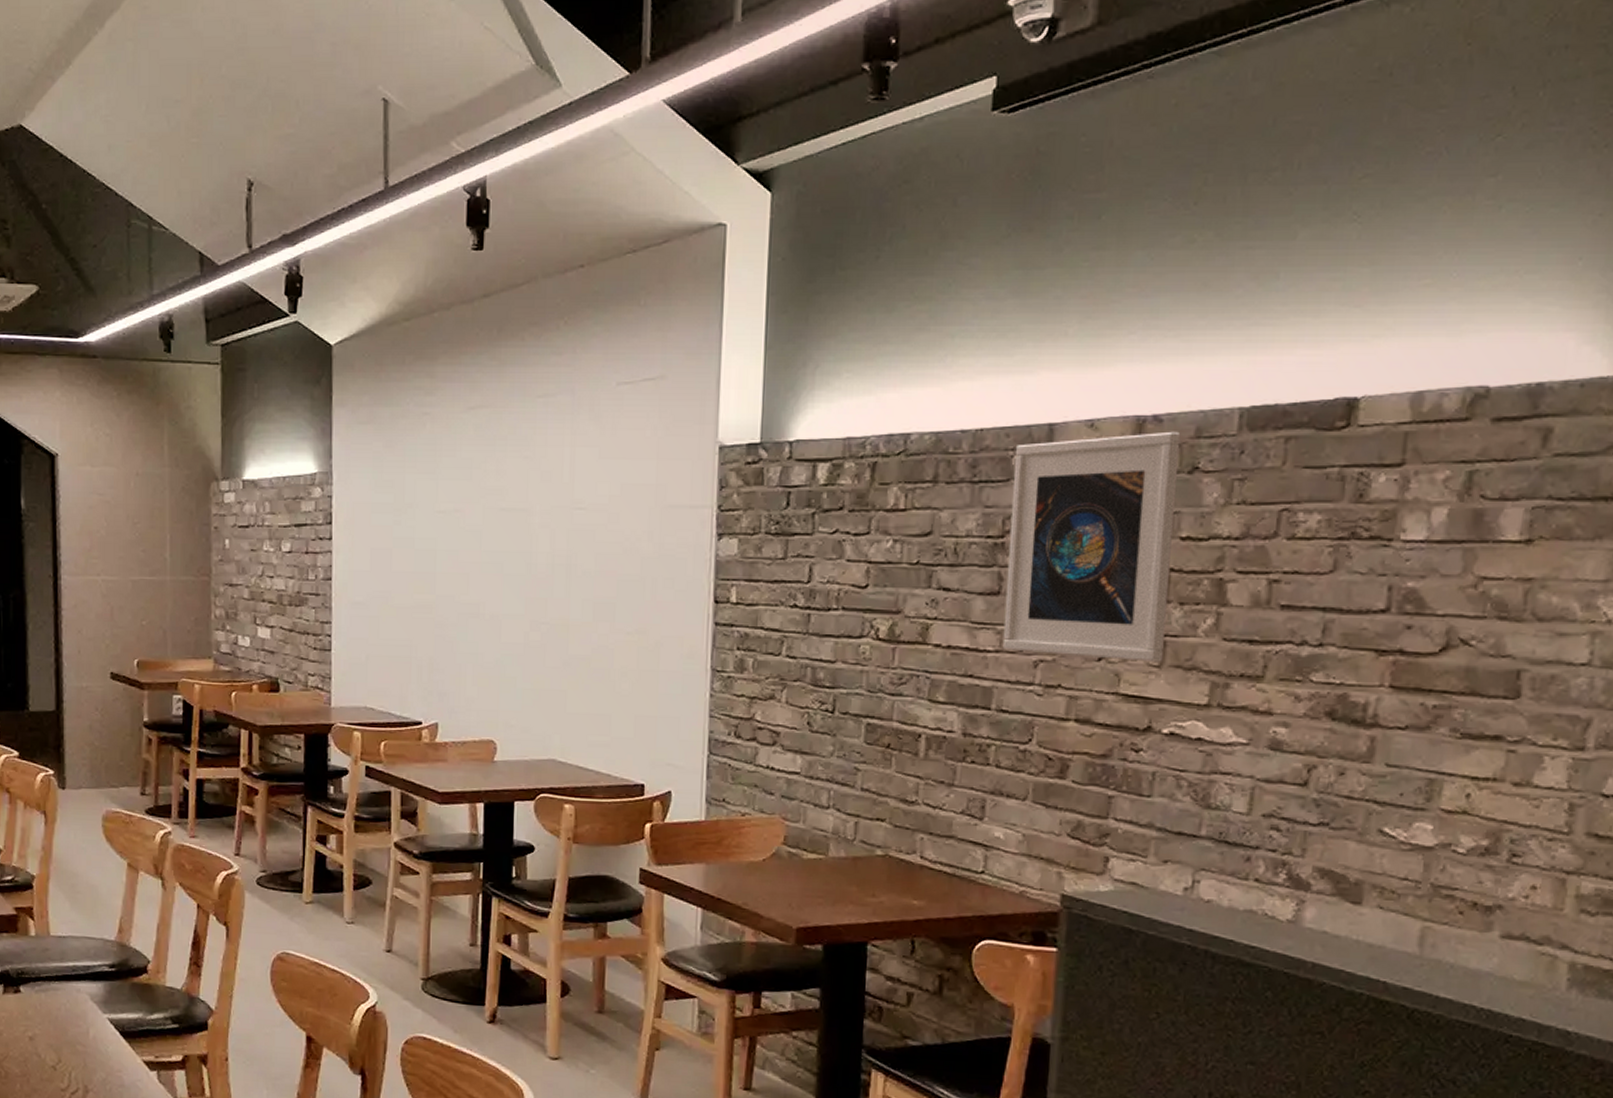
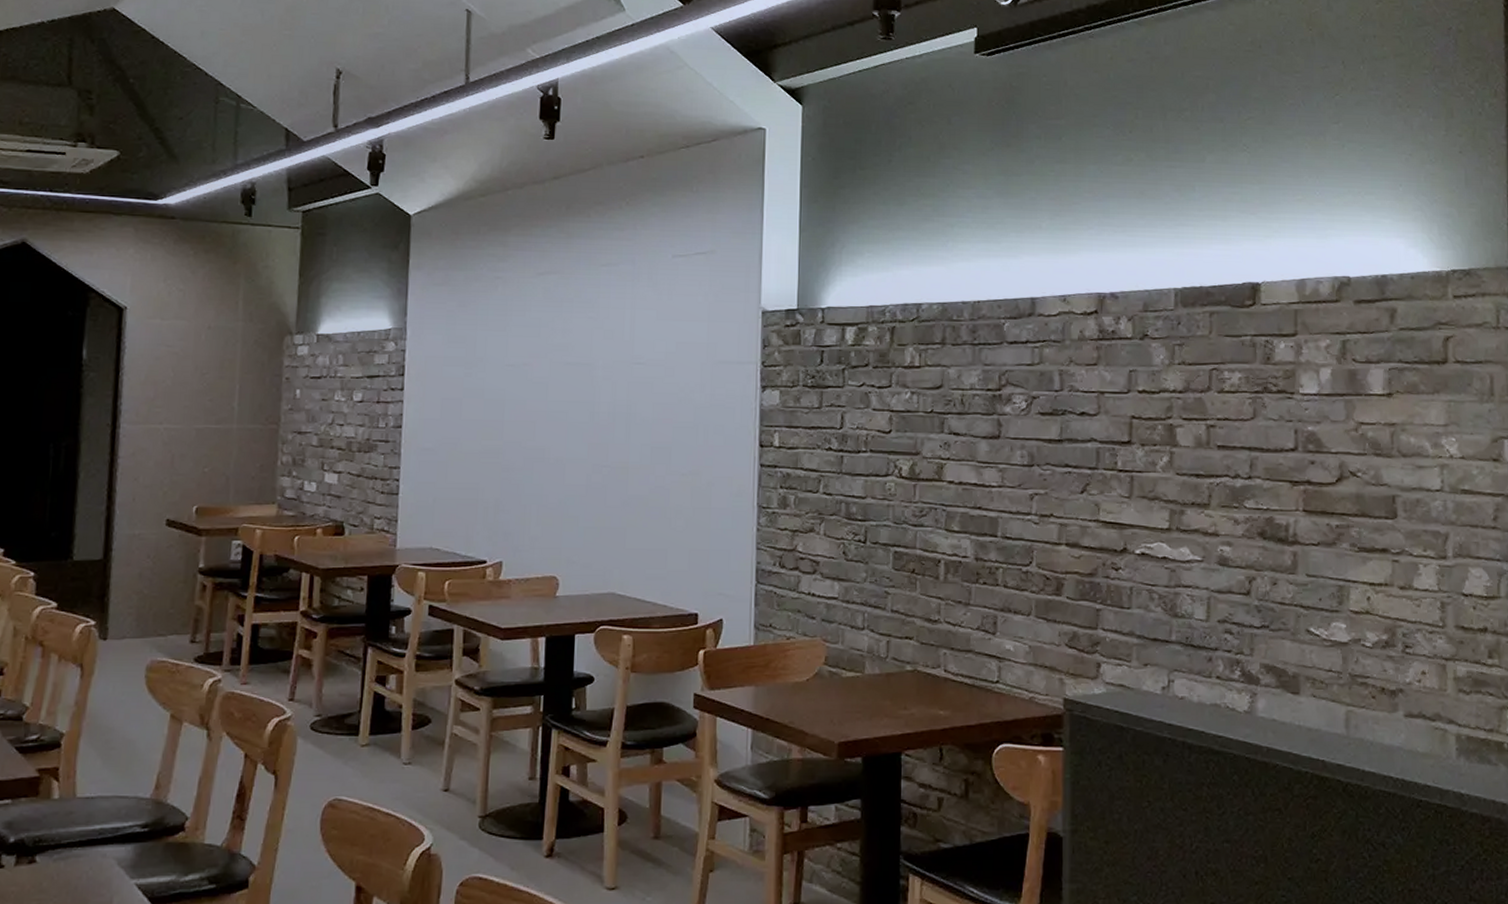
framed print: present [1002,431,1181,662] -> none [1004,306,1133,494]

